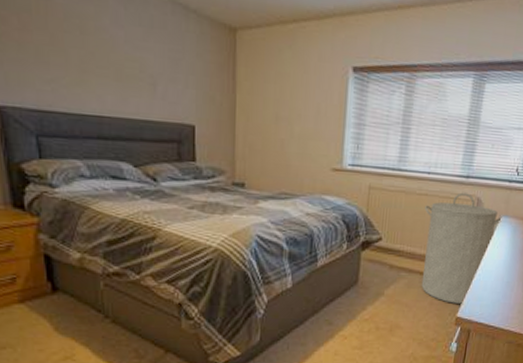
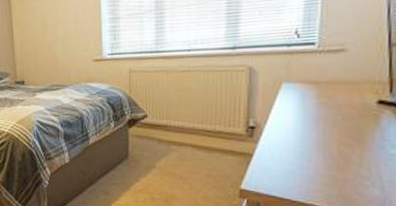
laundry hamper: present [421,192,502,305] -> none [189,63,284,177]

